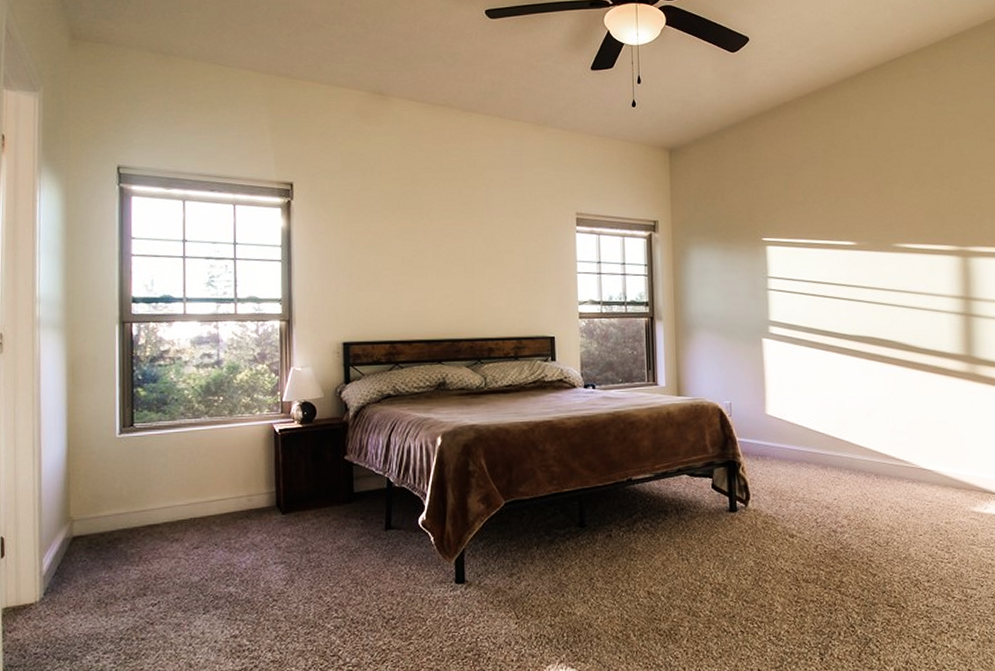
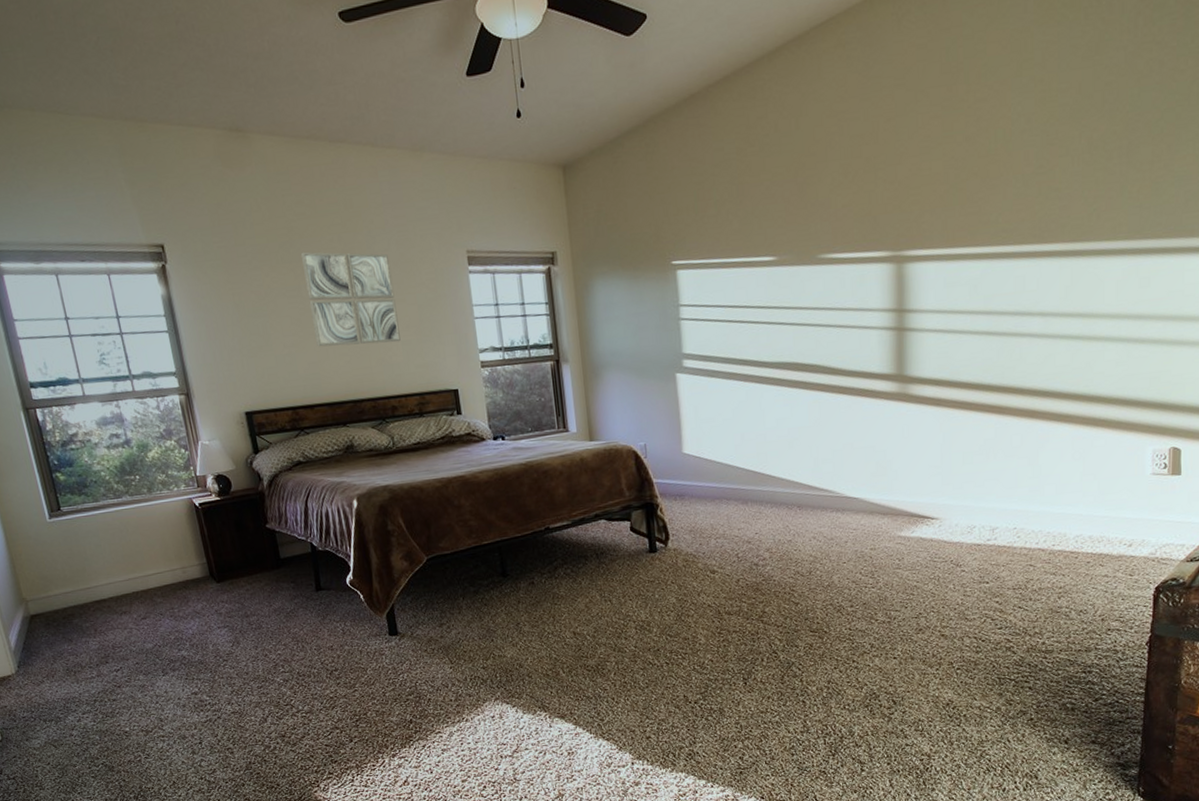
wall art: none [421,201,505,289] -> present [300,252,401,347]

